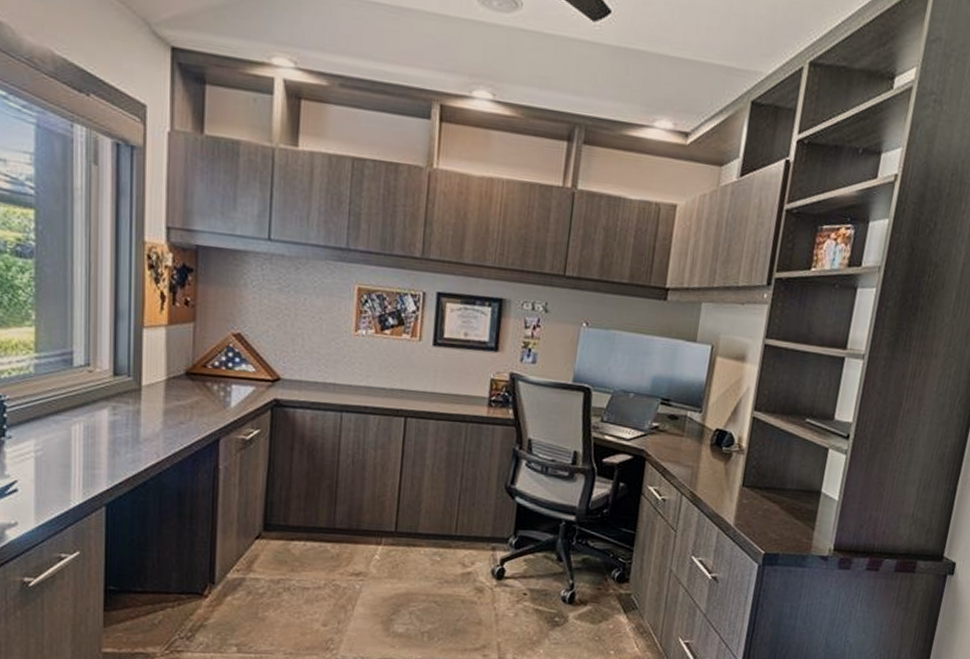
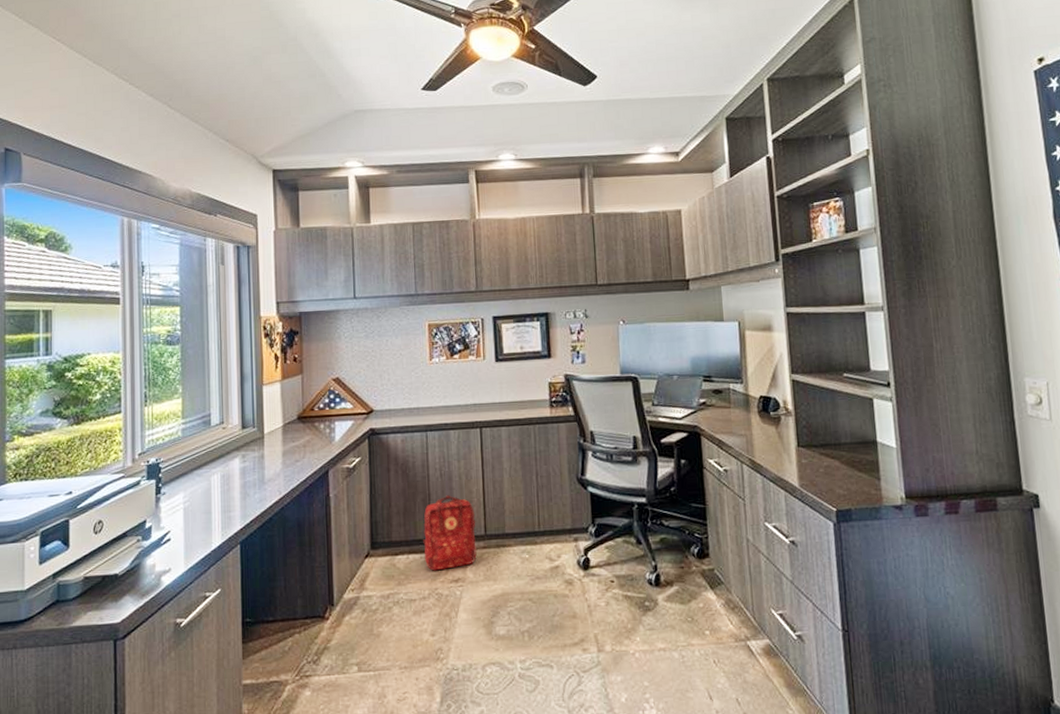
backpack: none [323,485,387,562] -> present [423,495,477,571]

